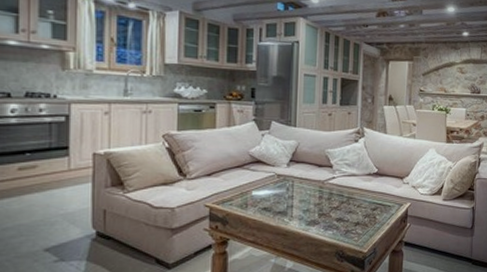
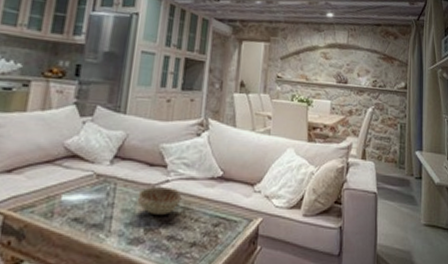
decorative bowl: none [311,183,346,204] -> present [137,187,182,216]

